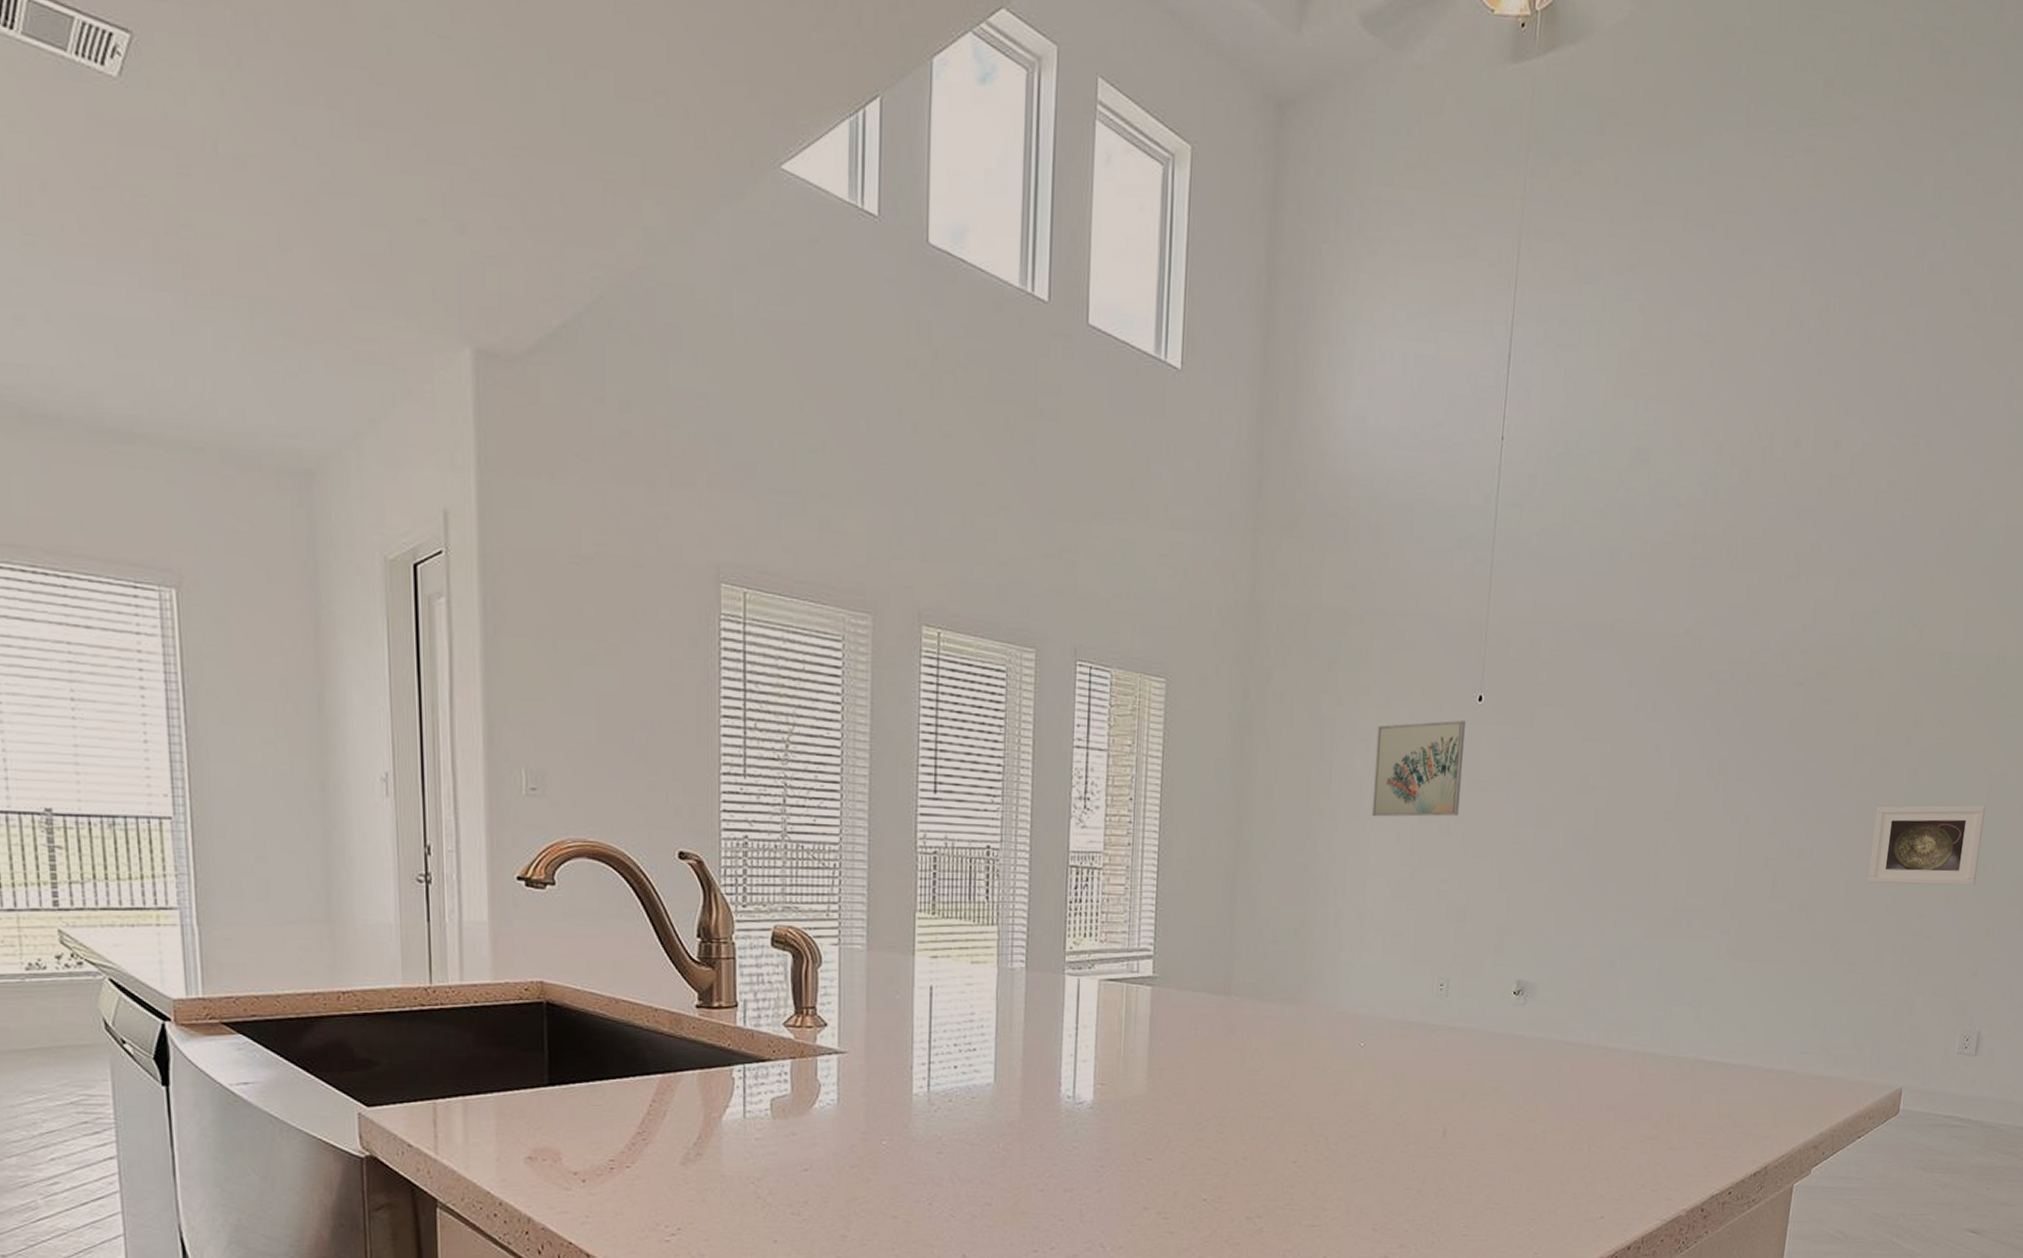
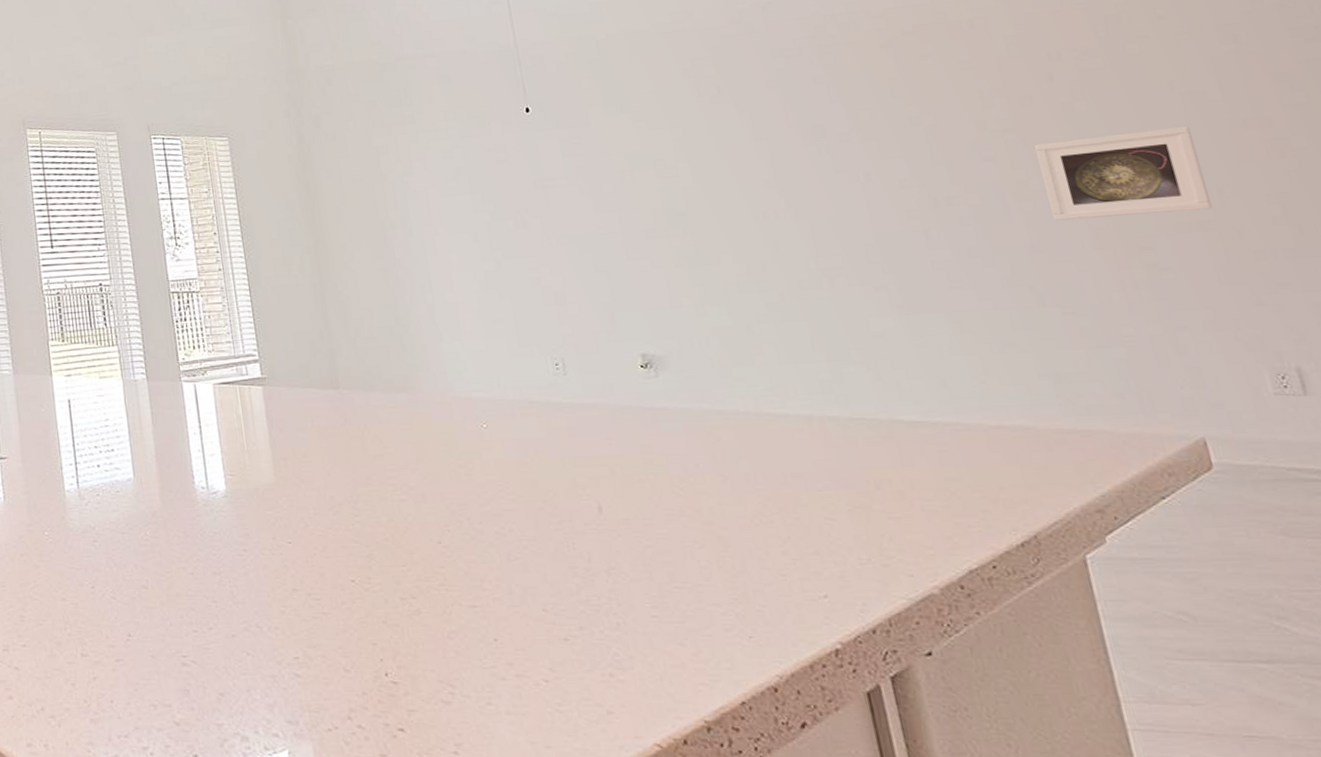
wall art: present [1371,720,1465,817] -> none [430,131,533,222]

